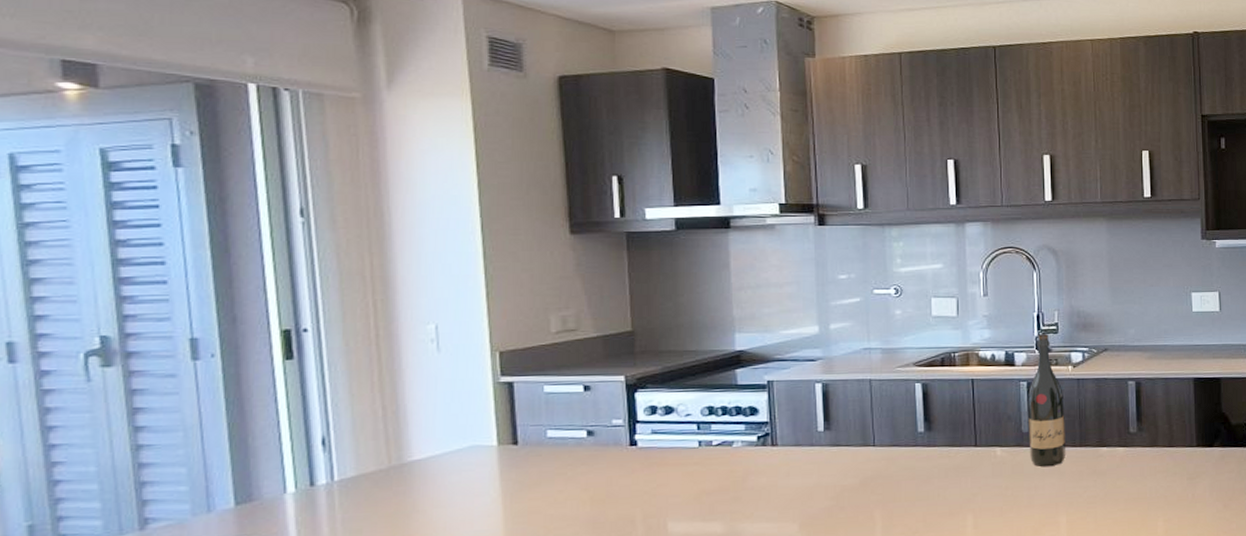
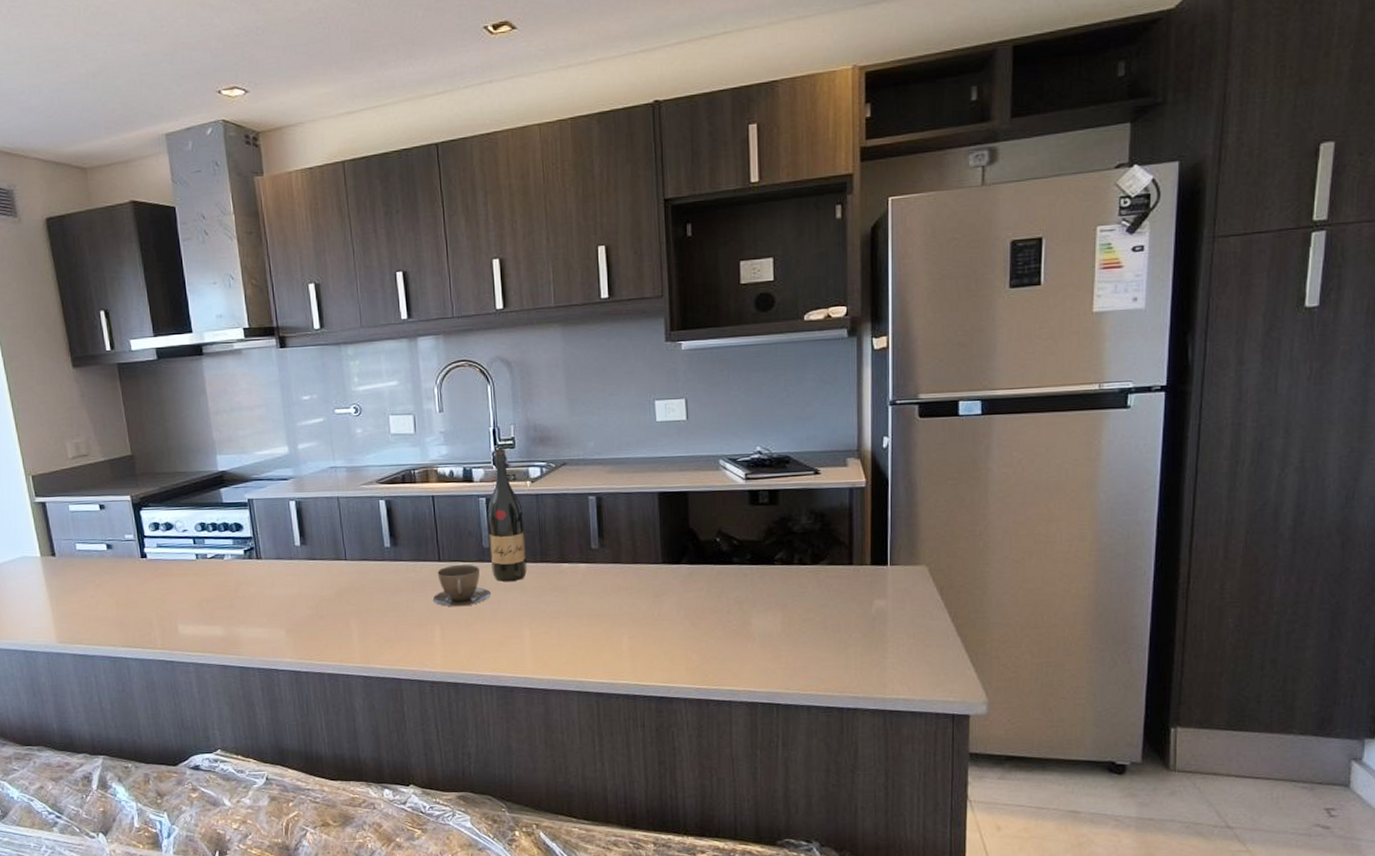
teacup: none [966,449,1028,494] -> present [432,564,491,607]

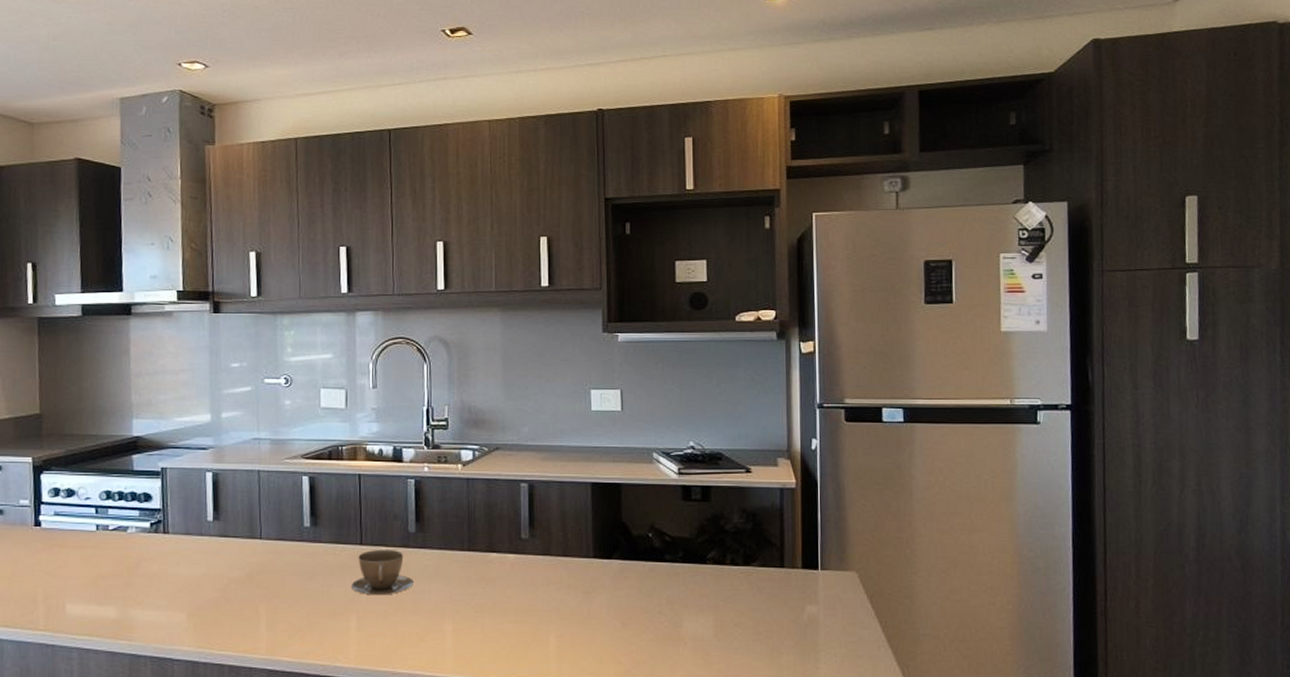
wine bottle: present [487,448,528,582] -> none [414,428,454,571]

